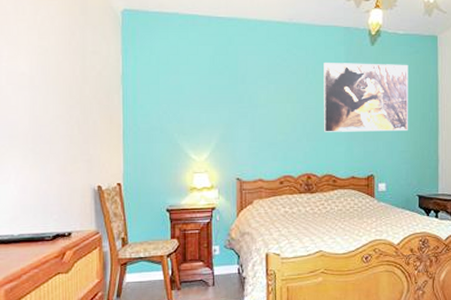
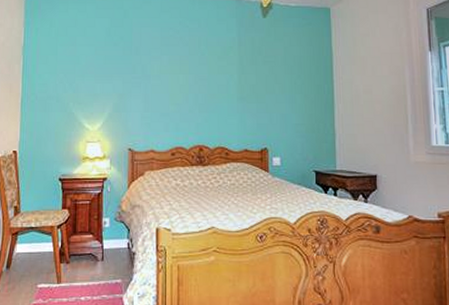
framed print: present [324,63,409,132] -> none [216,35,303,104]

